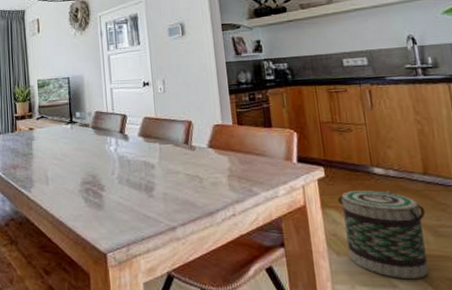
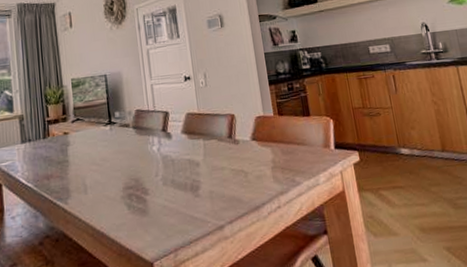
basket: present [337,190,429,280] -> none [372,168,452,253]

